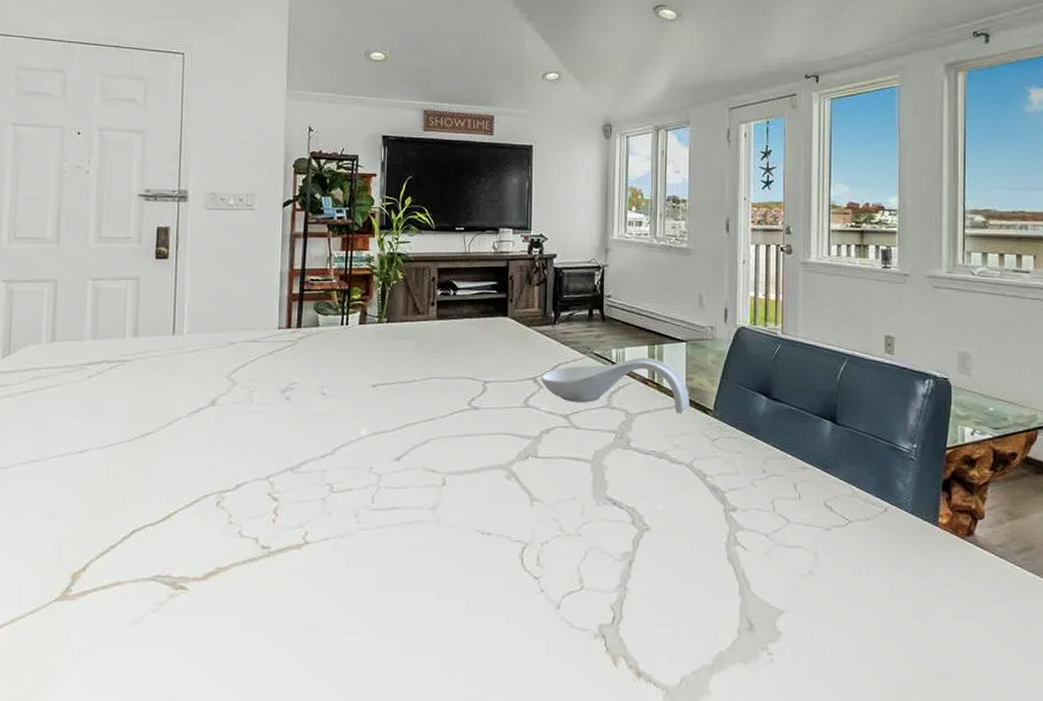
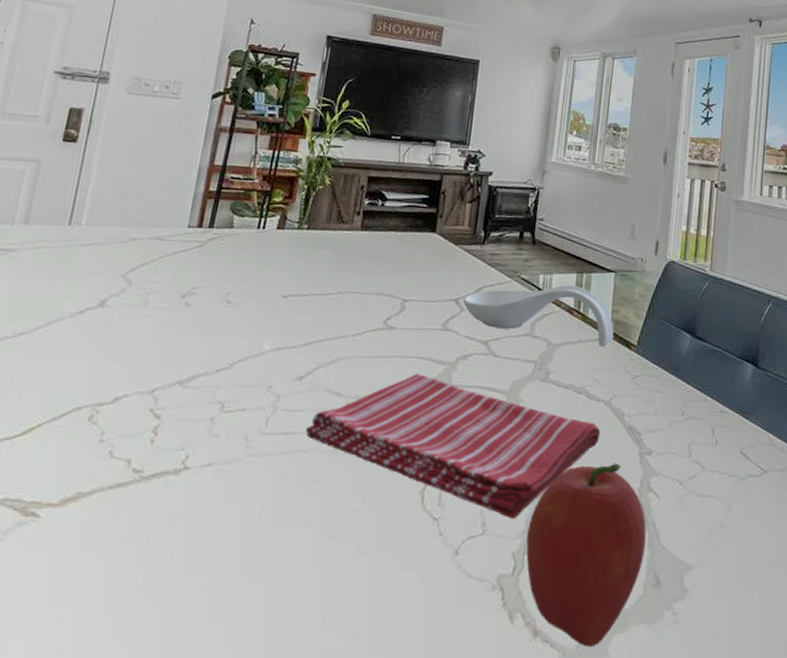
dish towel: none [408,448,685,575] -> present [305,373,601,519]
fruit: none [623,520,737,685] -> present [526,463,647,648]

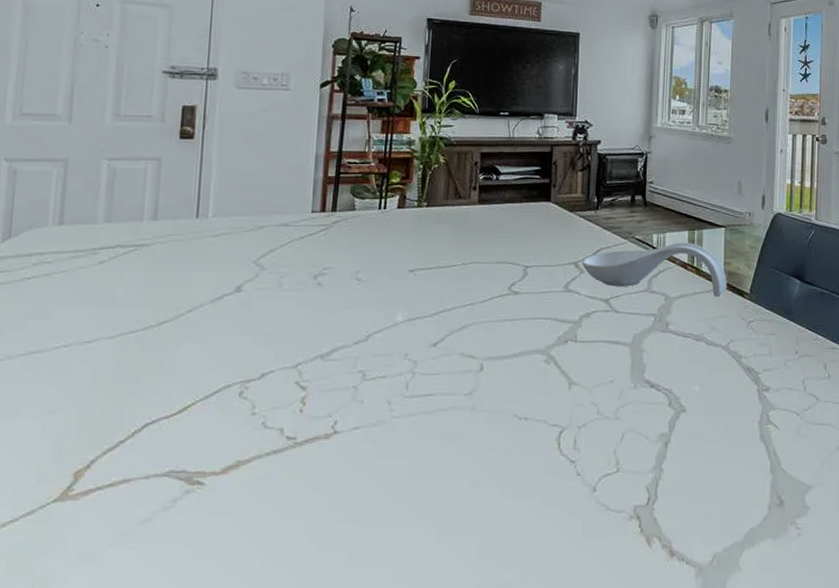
dish towel: present [305,373,601,519] -> none [444,333,720,457]
fruit: present [526,463,647,648] -> none [658,401,768,562]

